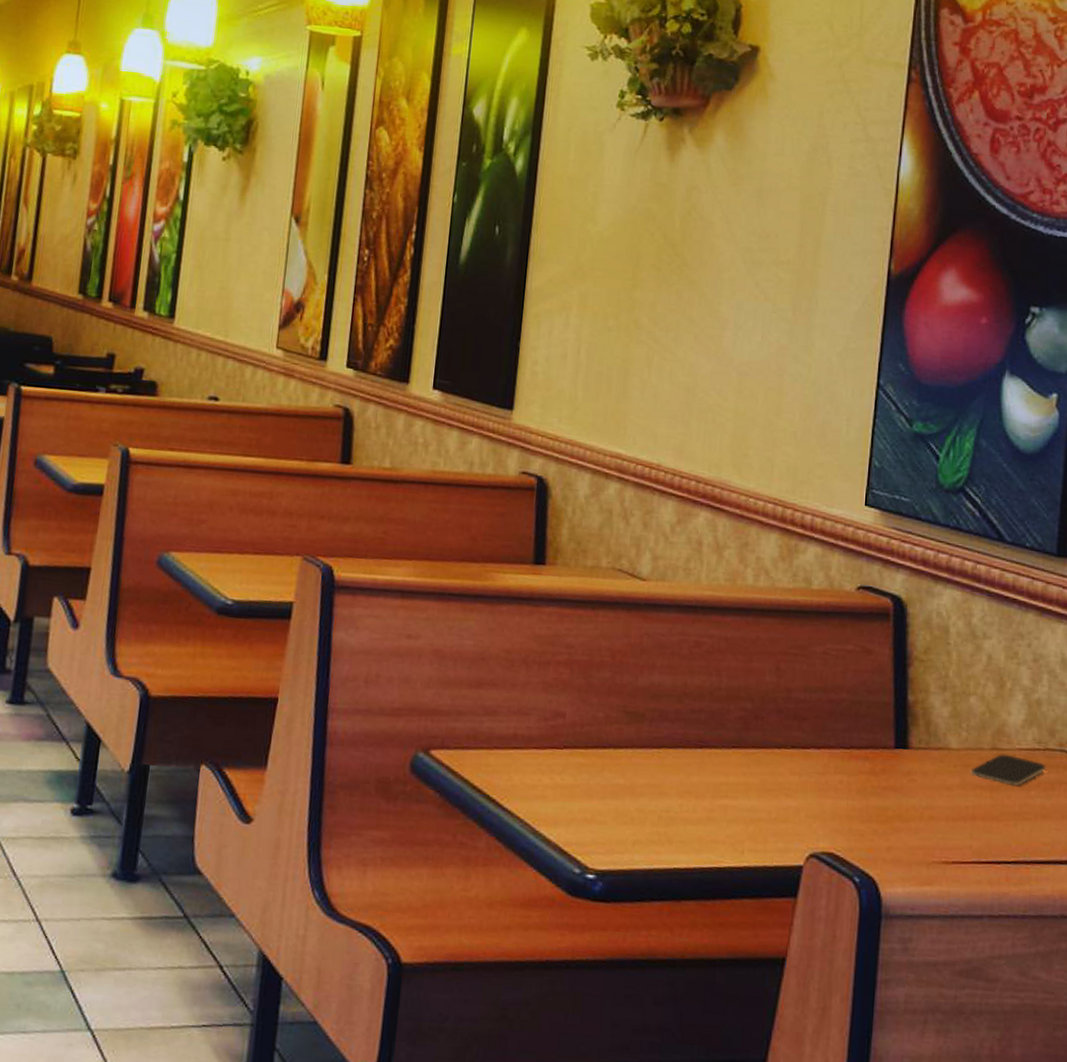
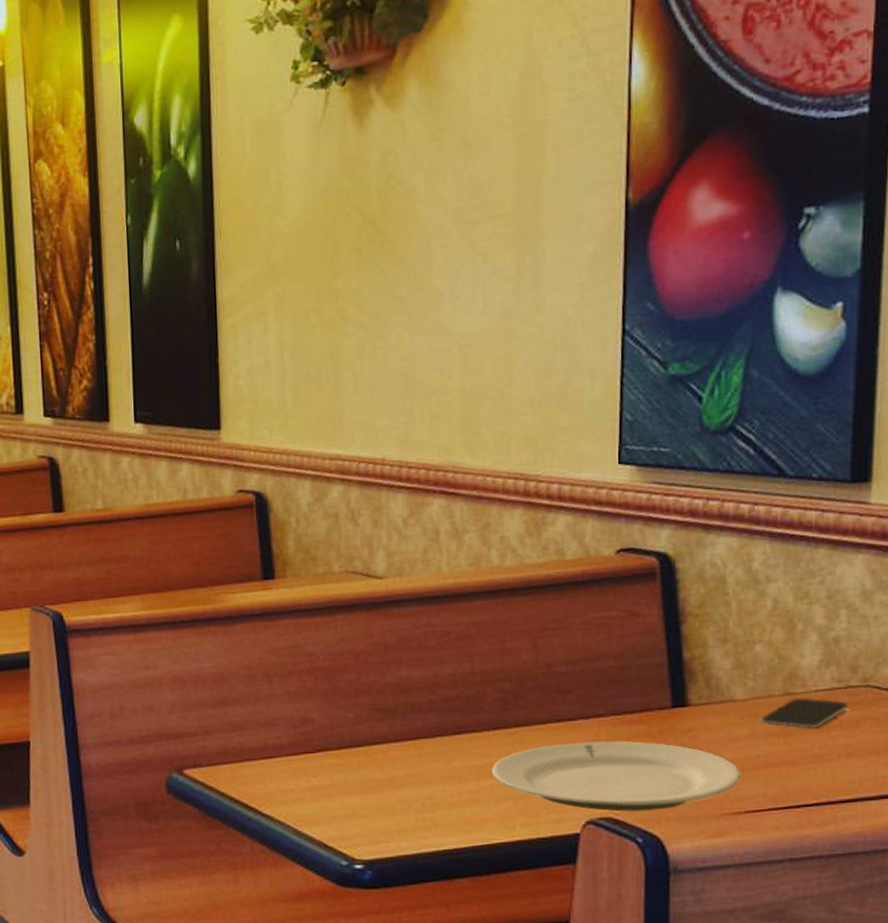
plate: none [727,771,951,851] -> present [492,741,741,812]

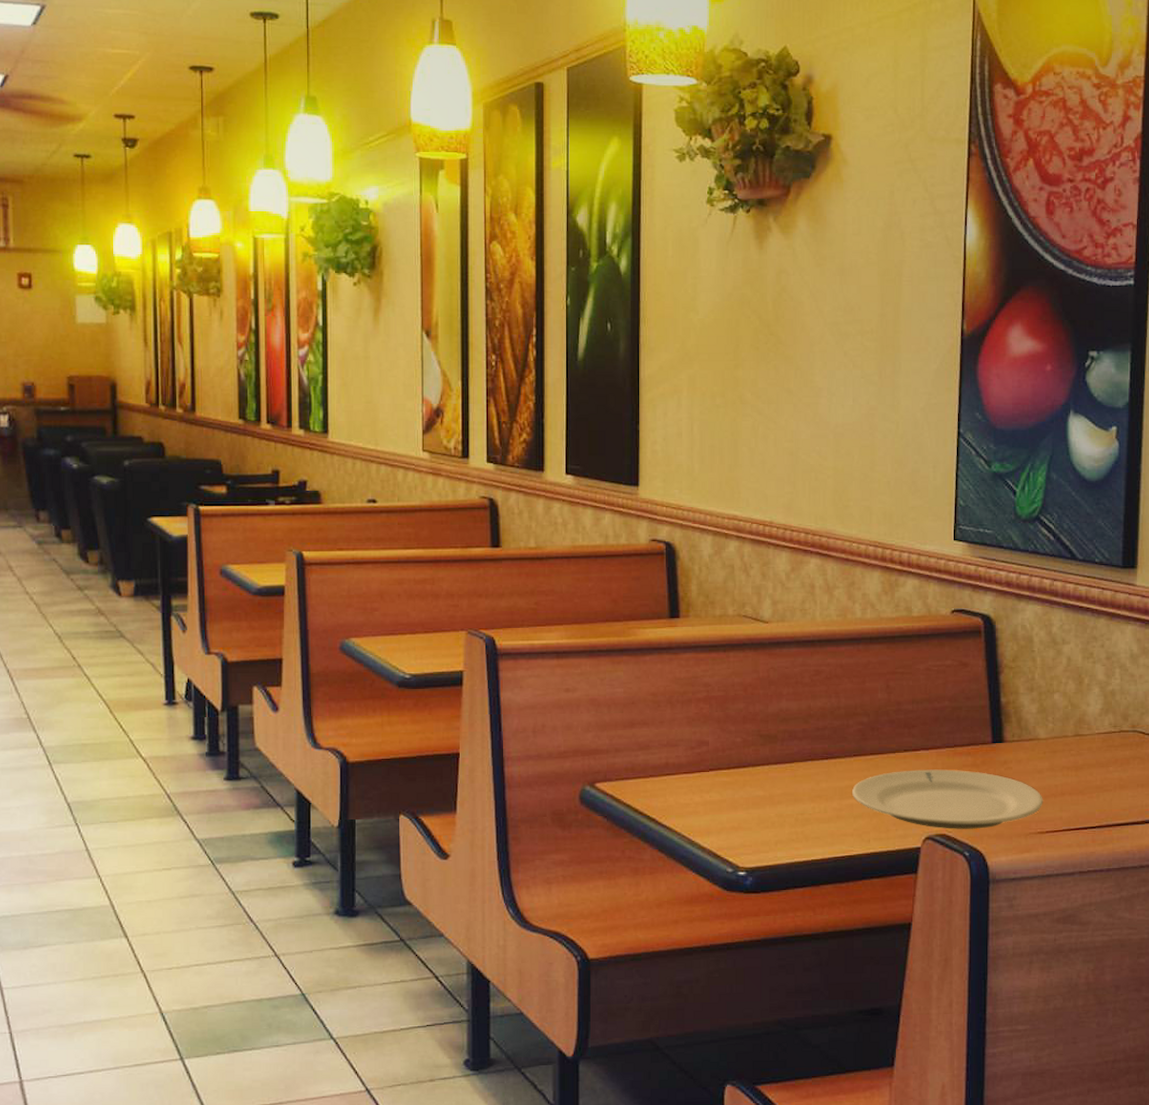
smartphone: present [760,697,849,730] -> none [1057,739,1122,765]

